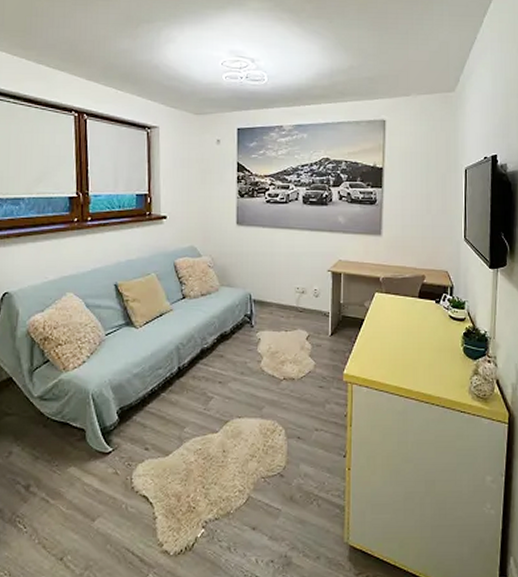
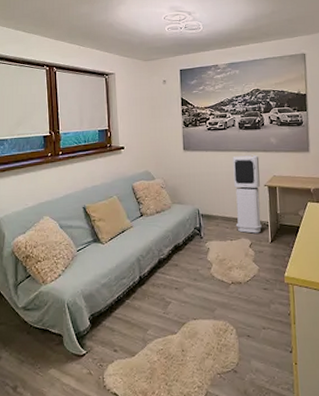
air purifier: none [292,234,324,325] -> present [233,154,262,234]

